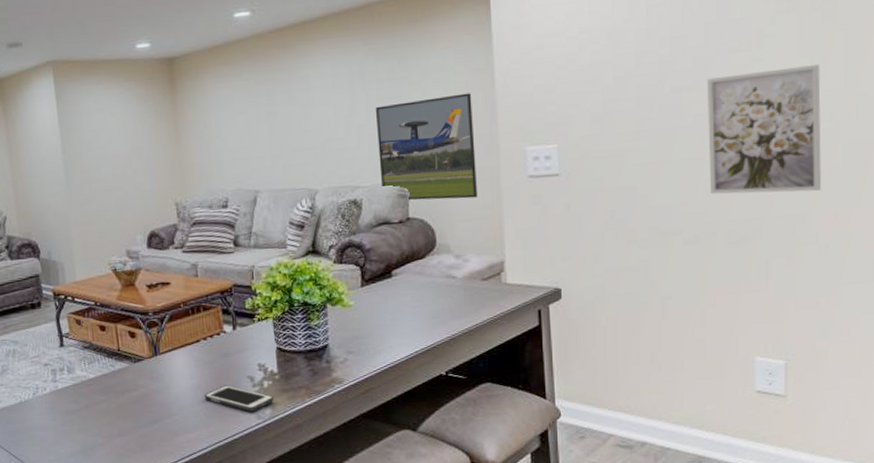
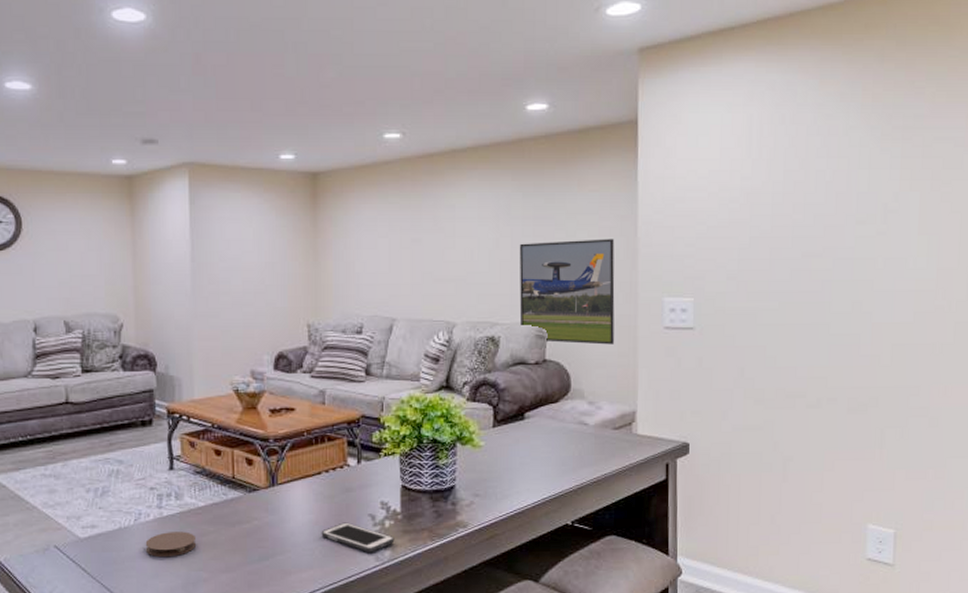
coaster: none [44,402,91,426] -> present [145,531,197,558]
wall art: present [708,64,821,195] -> none [833,244,937,365]

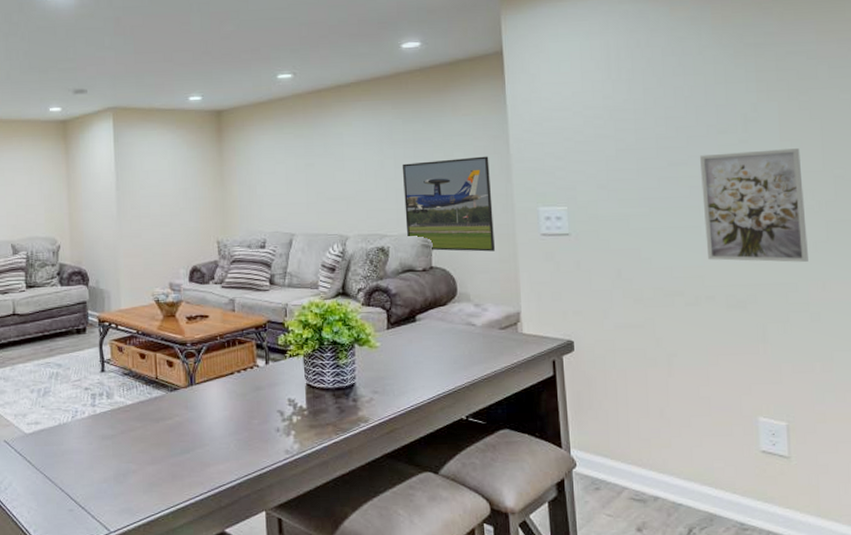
coaster: present [145,531,197,558] -> none [81,427,126,451]
cell phone: present [321,522,395,552] -> none [235,418,302,446]
wall art: none [833,244,937,365] -> present [700,148,808,262]

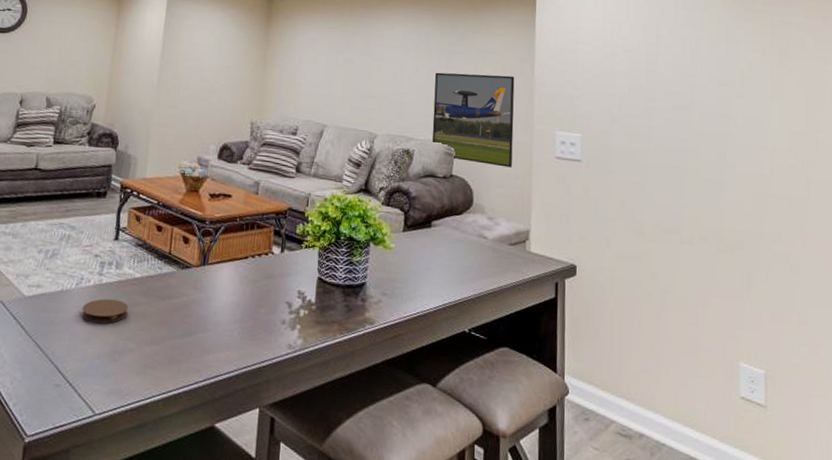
coaster: none [81,427,126,451] -> present [81,299,128,324]
wall art: present [700,148,808,262] -> none [701,103,790,216]

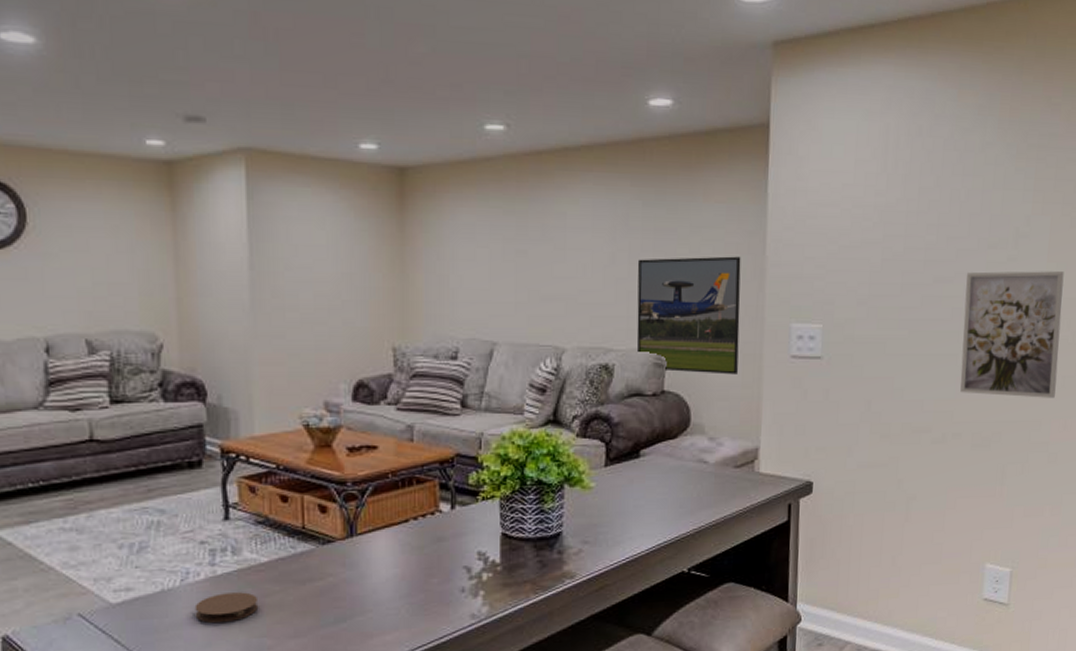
wall art: none [701,103,790,216] -> present [960,271,1064,398]

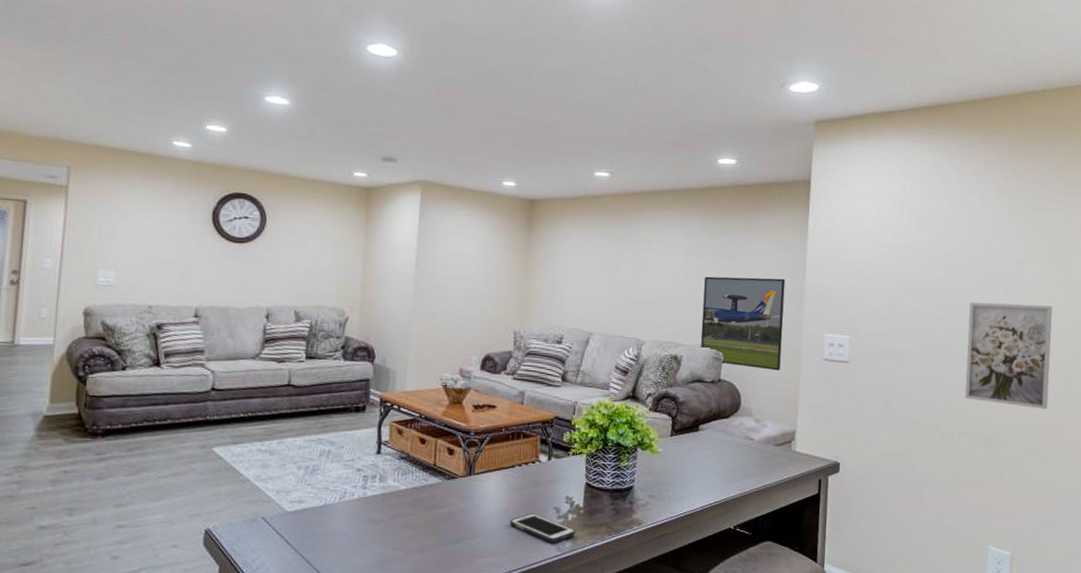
coaster: present [194,592,259,624] -> none [347,511,395,535]
cell phone: none [408,576,493,609] -> present [509,513,576,543]

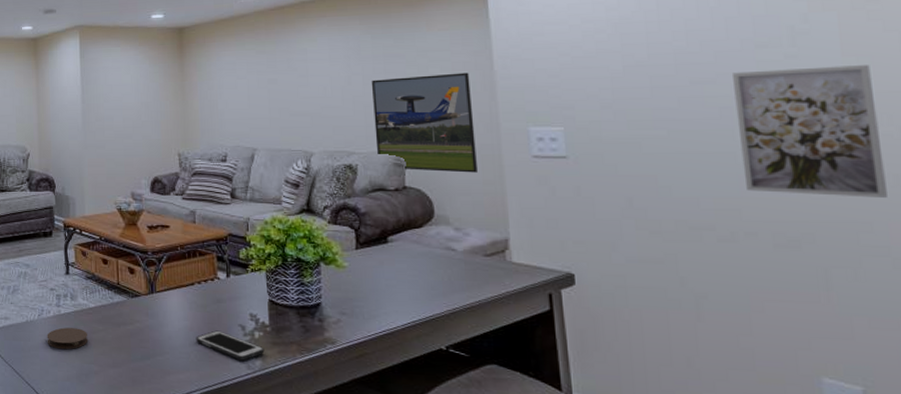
coaster: none [347,511,395,535] -> present [47,327,89,350]

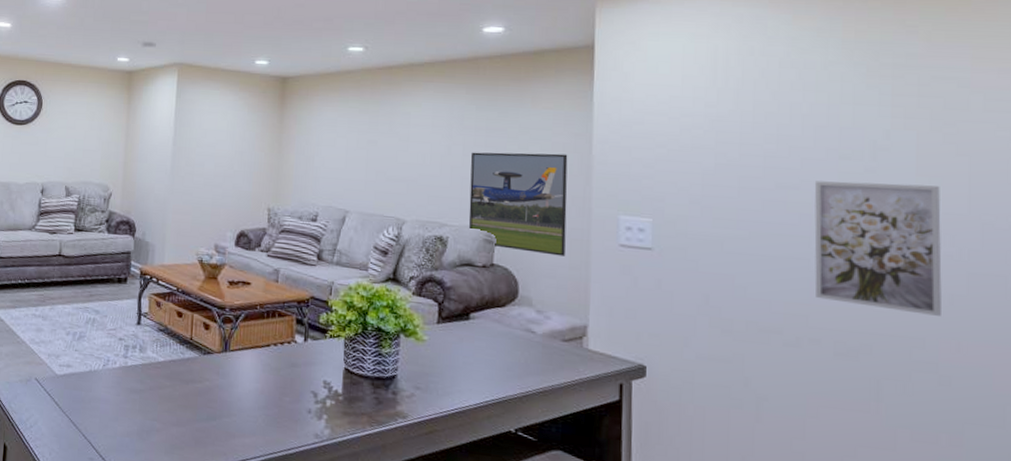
coaster: present [47,327,89,350] -> none [109,380,154,404]
cell phone: present [196,330,265,361] -> none [265,395,335,429]

